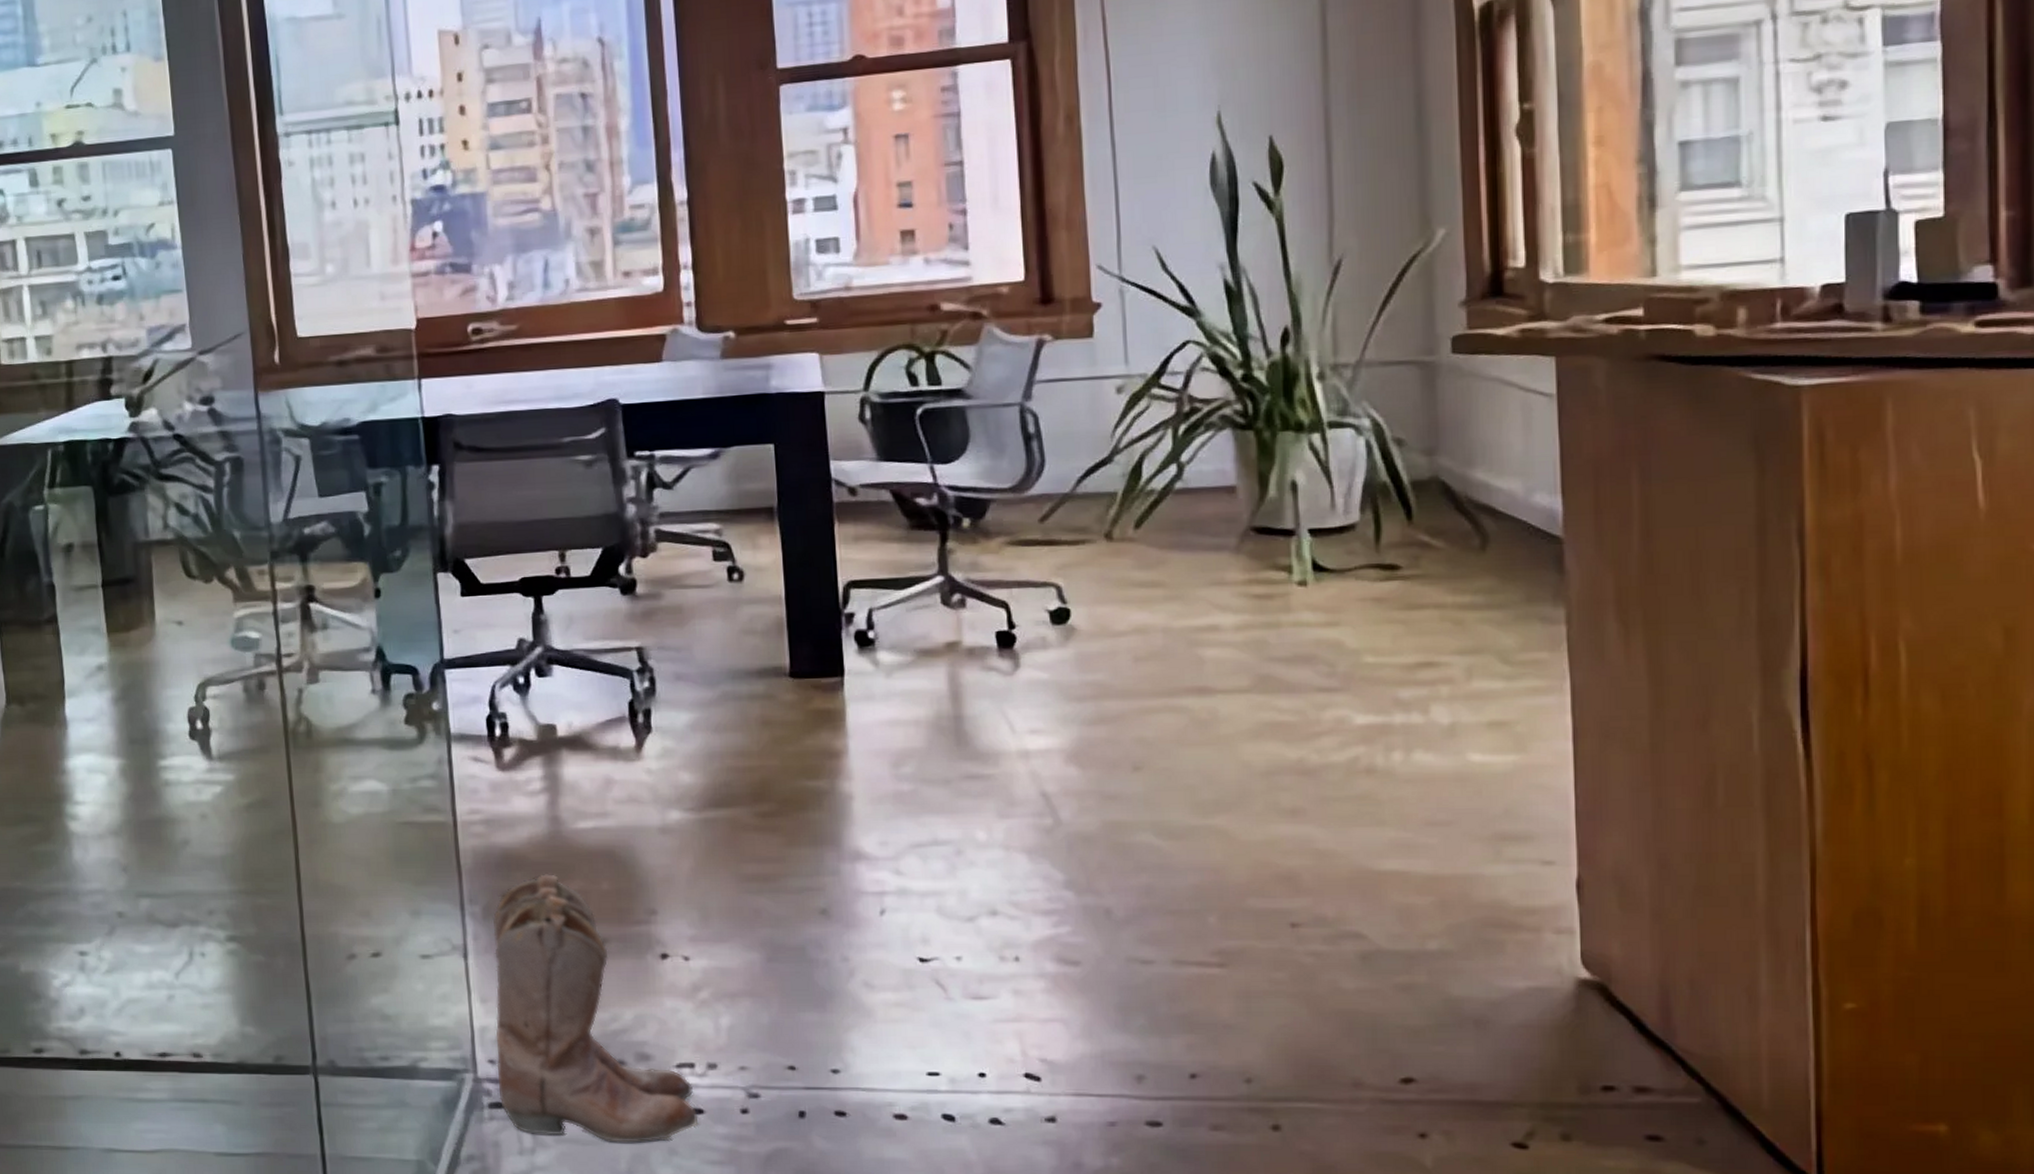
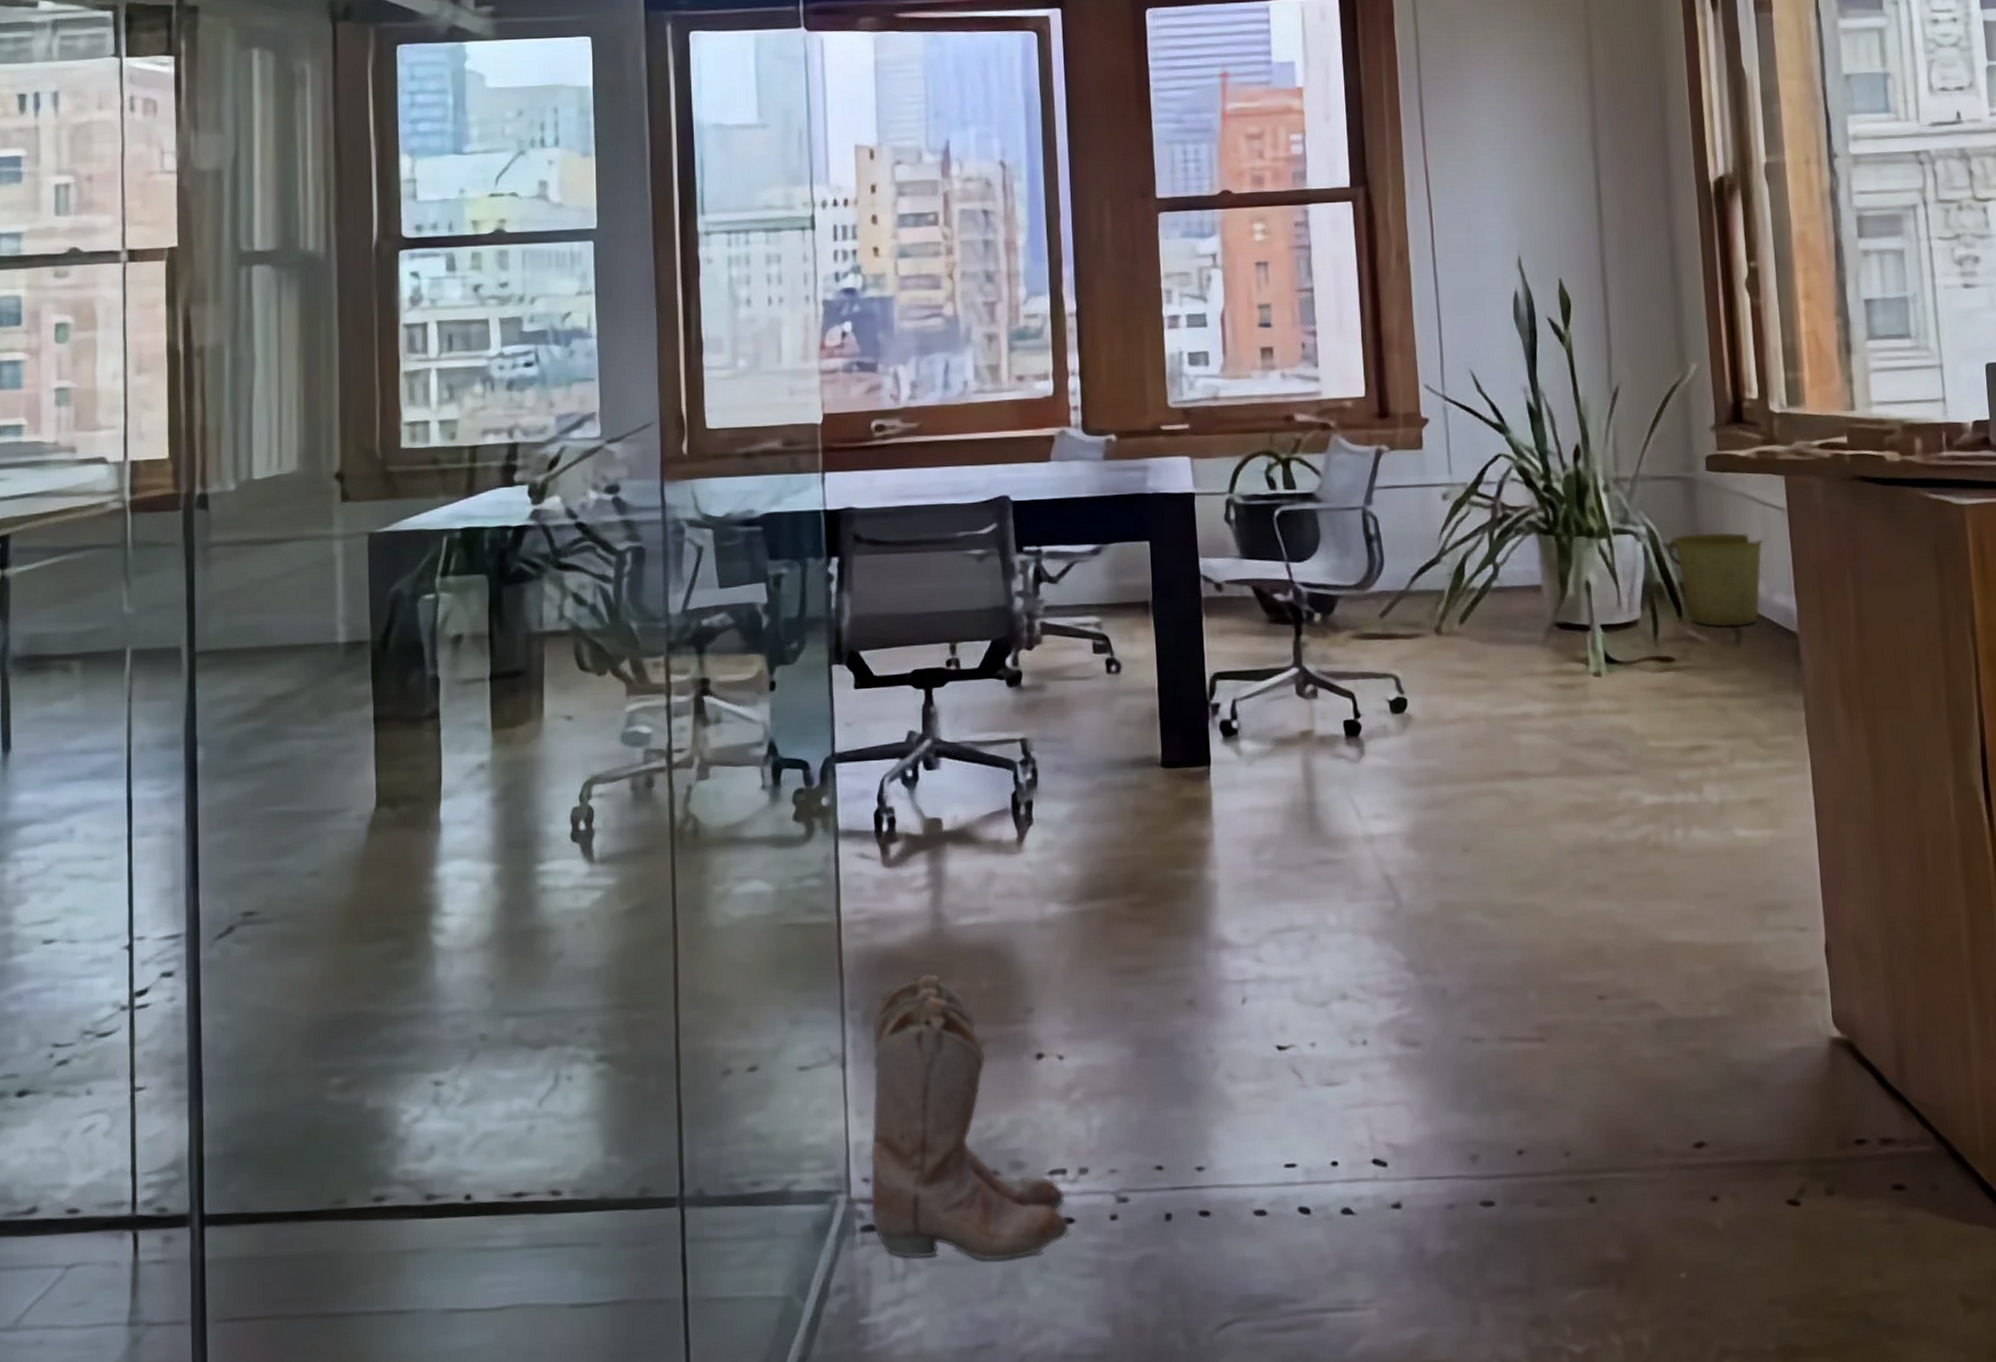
bucket: none [1396,424,1525,531] -> present [1667,533,1765,627]

